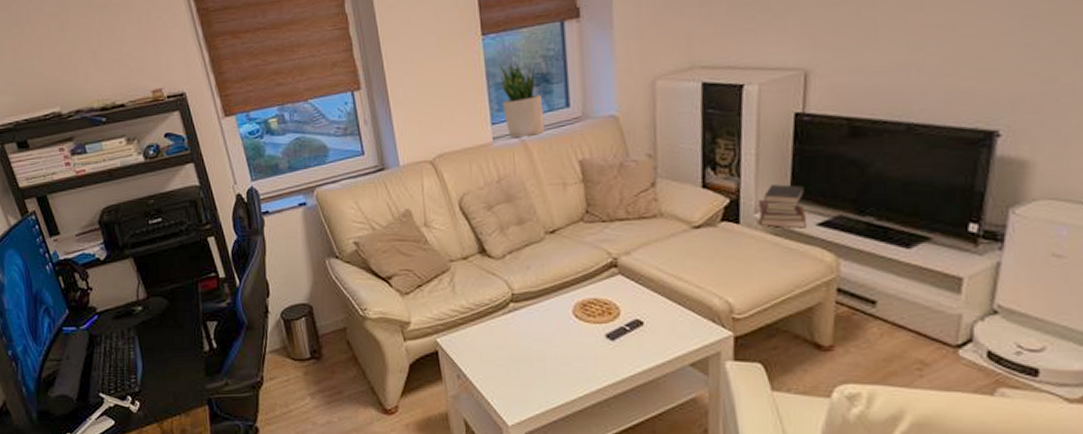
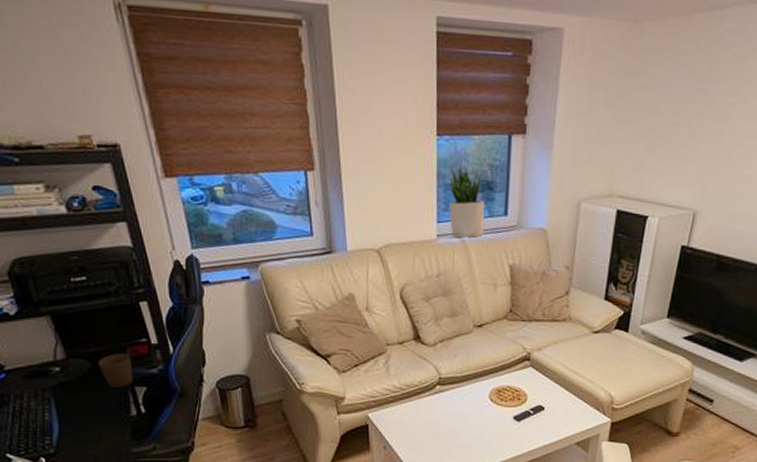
cup: none [174,289,205,324] -> present [98,353,134,388]
books: present [759,184,806,229] -> none [643,303,679,340]

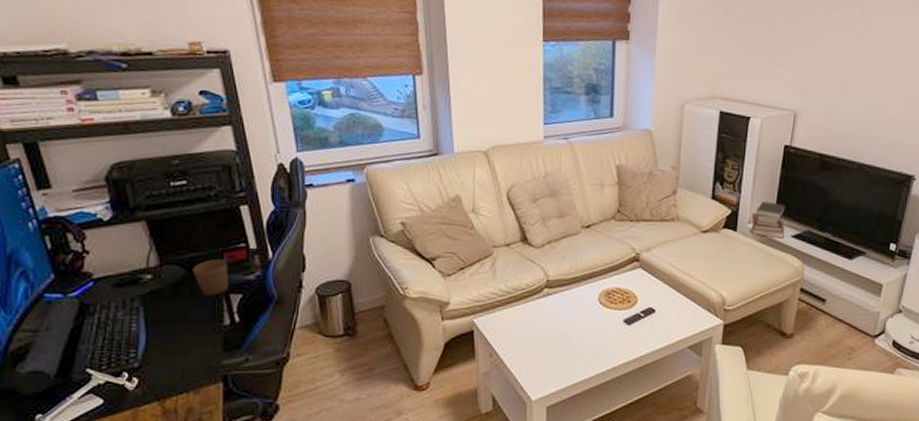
planter: present [447,166,485,239] -> none [554,70,591,140]
books: none [643,303,679,340] -> present [751,202,785,239]

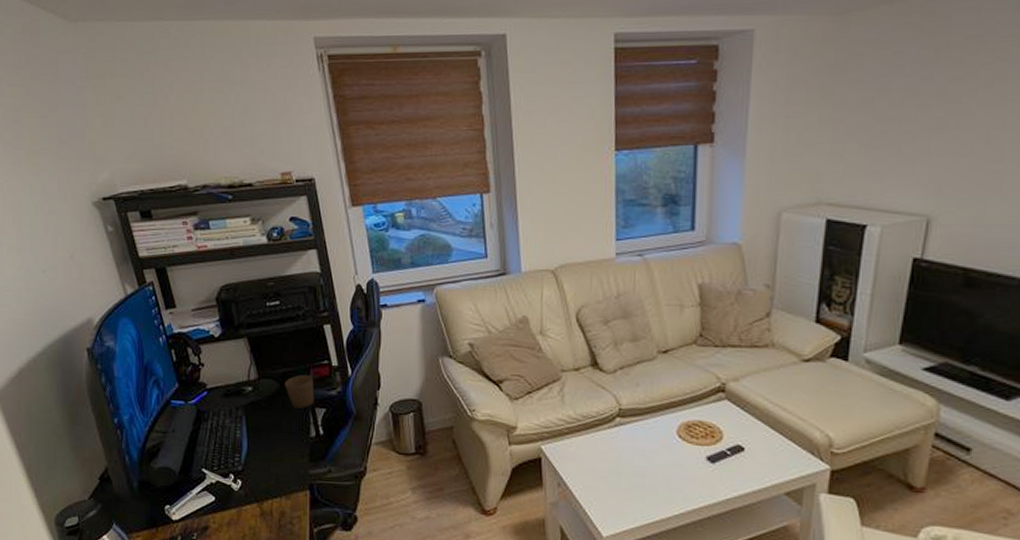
books: present [751,202,785,239] -> none [868,326,914,372]

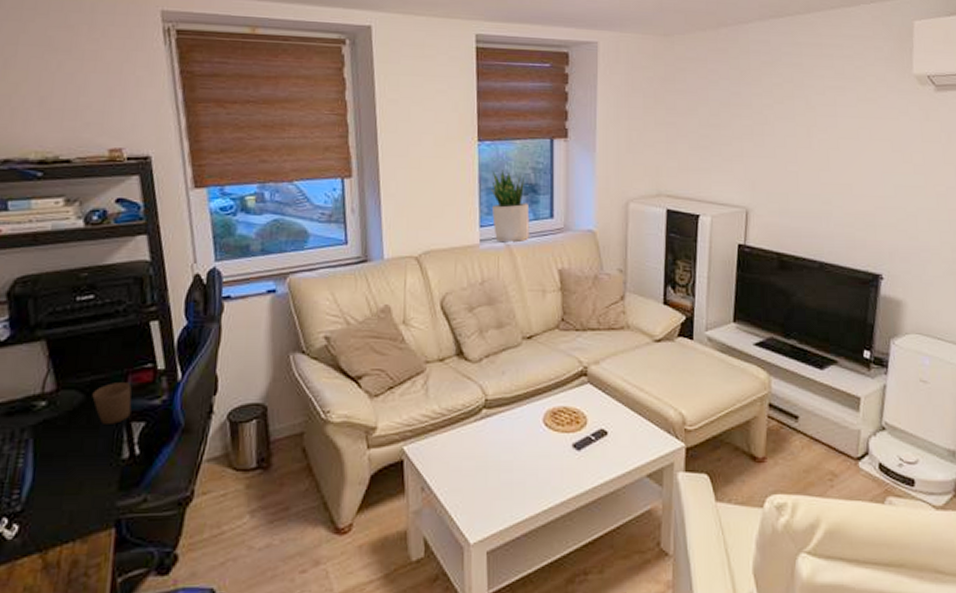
planter: none [627,180,669,256] -> present [490,170,530,243]

